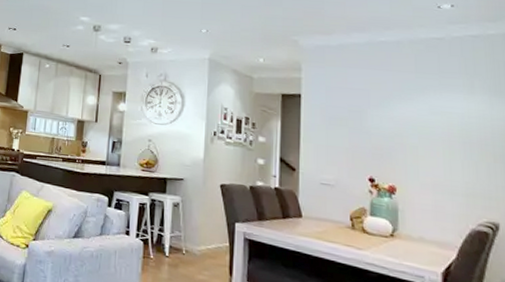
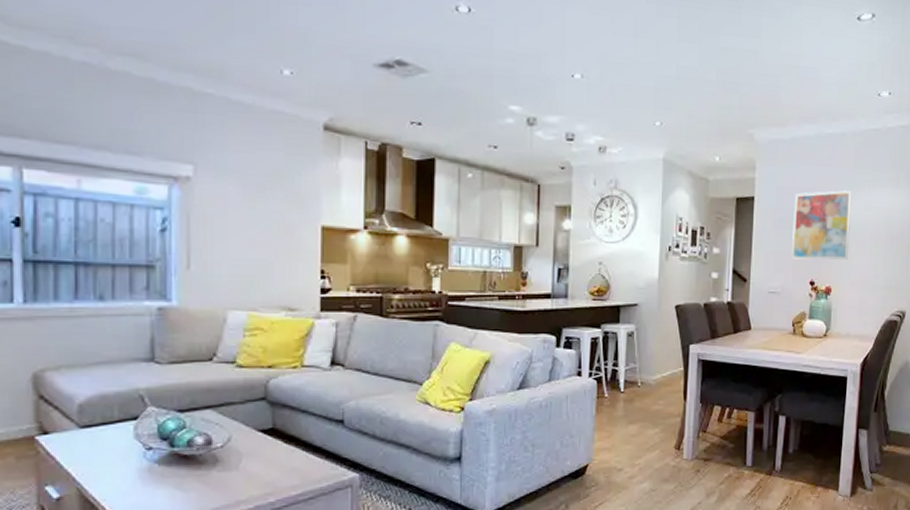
wall art: none [345,93,415,161] -> present [792,190,852,260]

